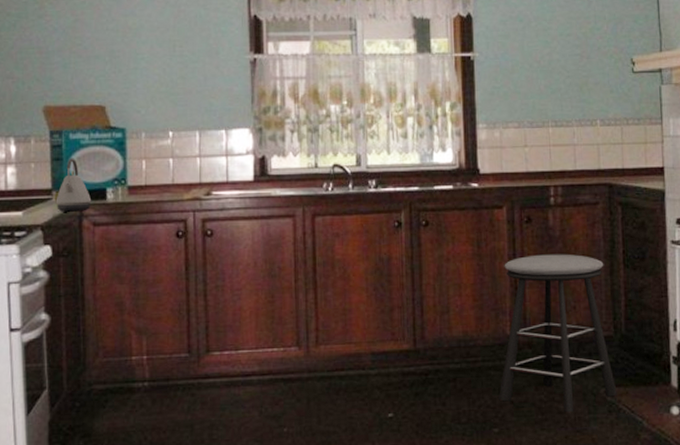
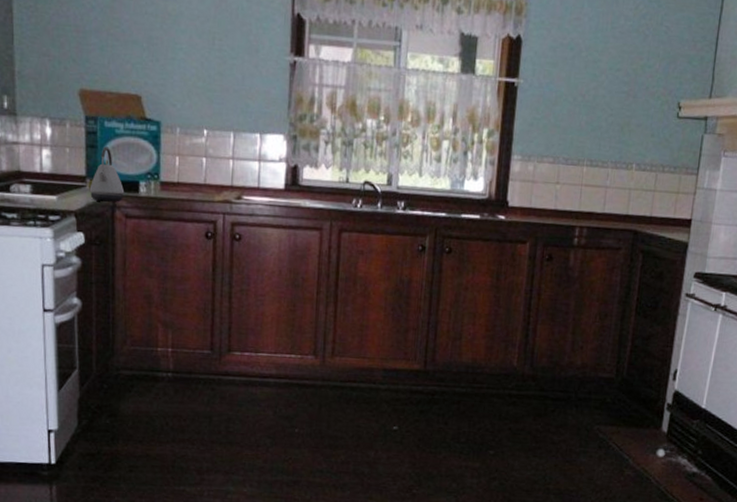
stool: present [499,254,617,413] -> none [498,293,617,445]

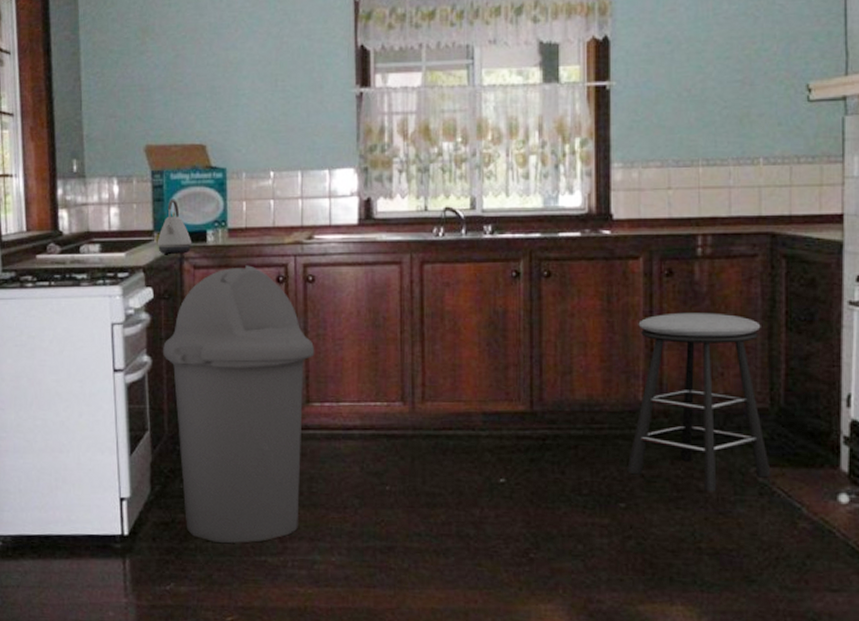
trash can: none [93,219,238,474] -> present [163,265,315,543]
stool: none [498,293,617,445] -> present [627,312,771,492]

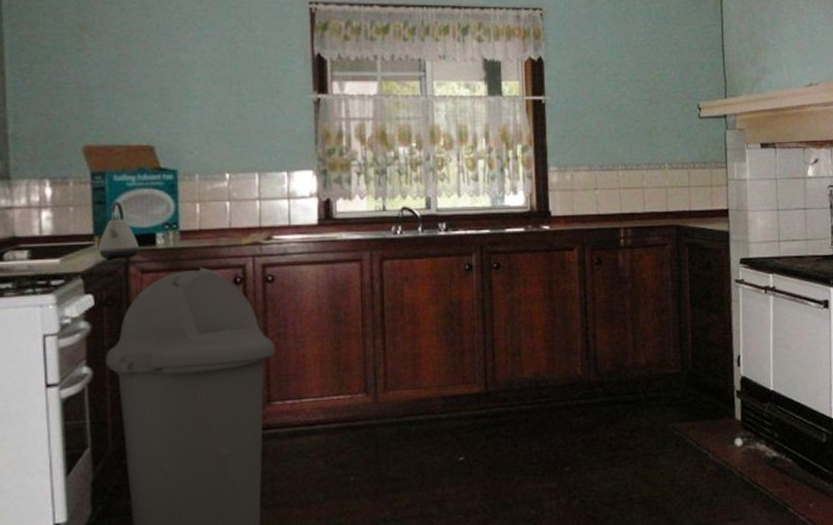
stool: present [627,312,771,492] -> none [570,294,685,449]

